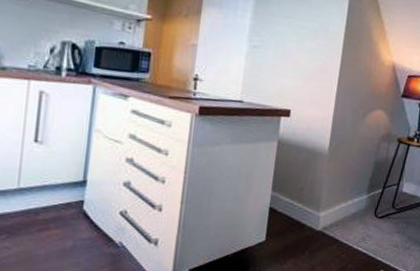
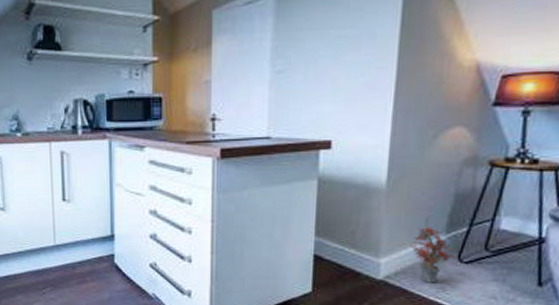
potted plant: none [341,178,374,234] -> present [409,215,457,283]

